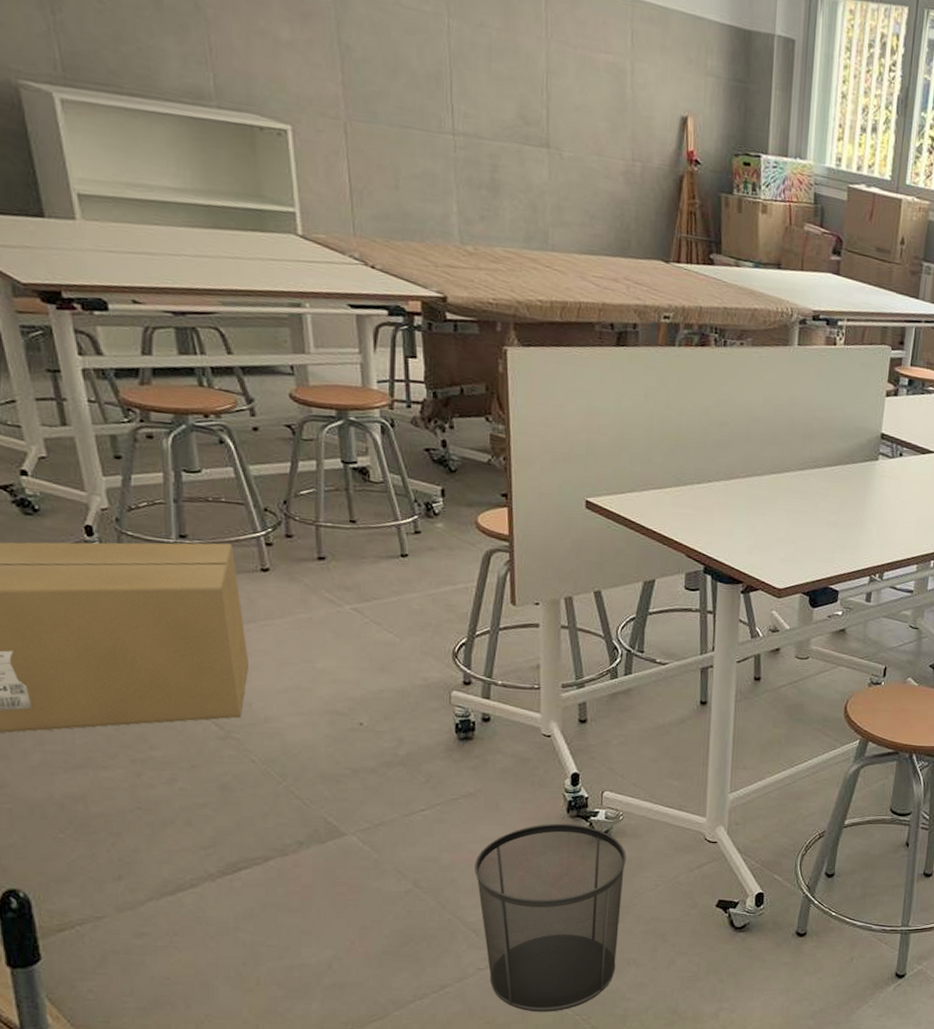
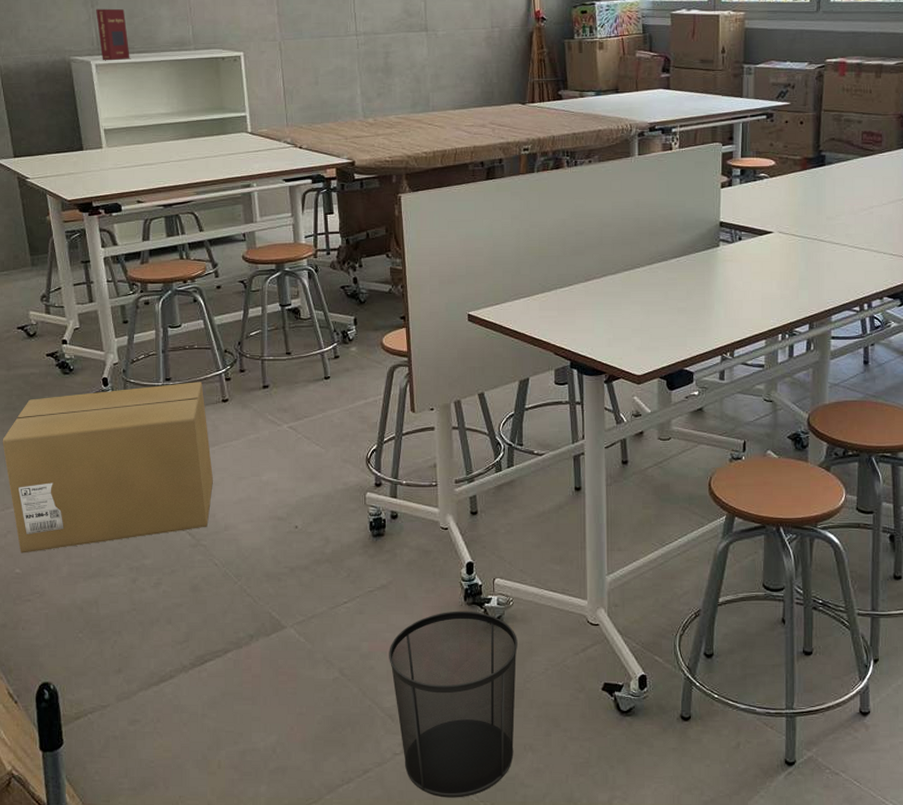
book: none [59,18,117,102] -> present [96,8,130,61]

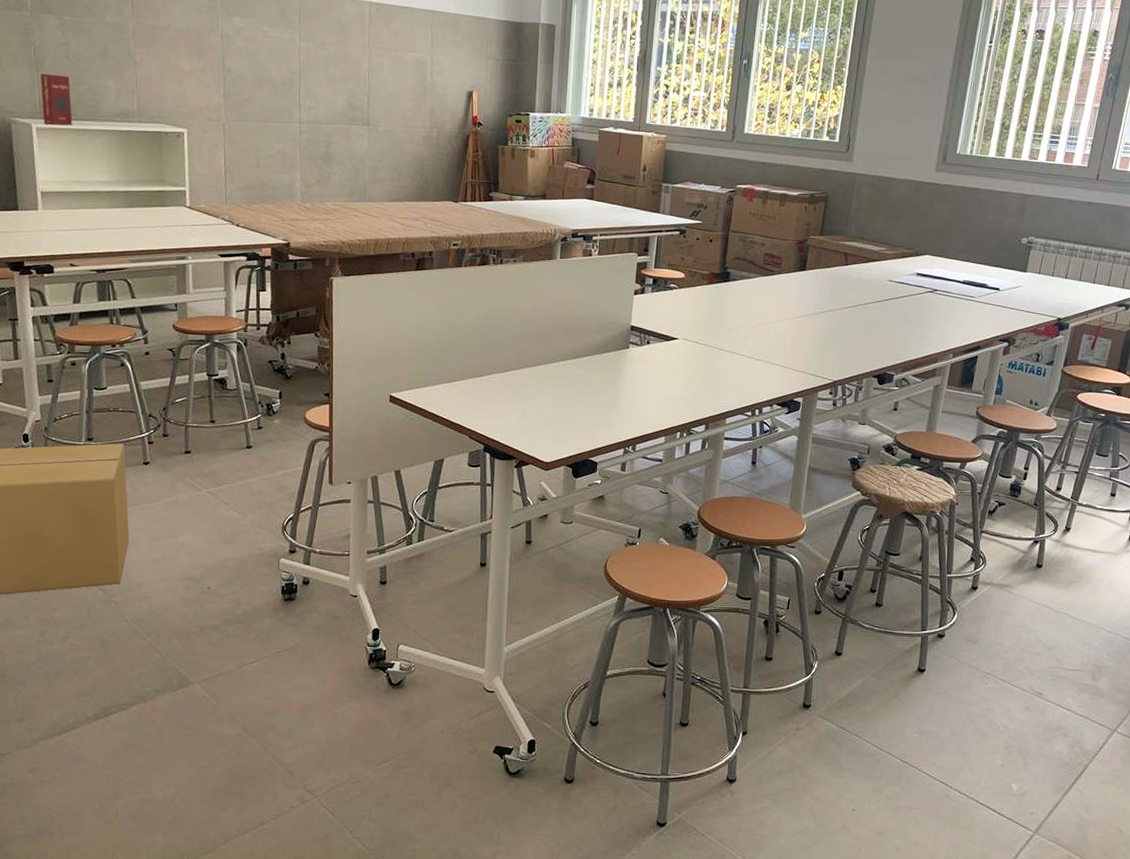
waste bin: present [389,611,518,798] -> none [291,674,417,850]

